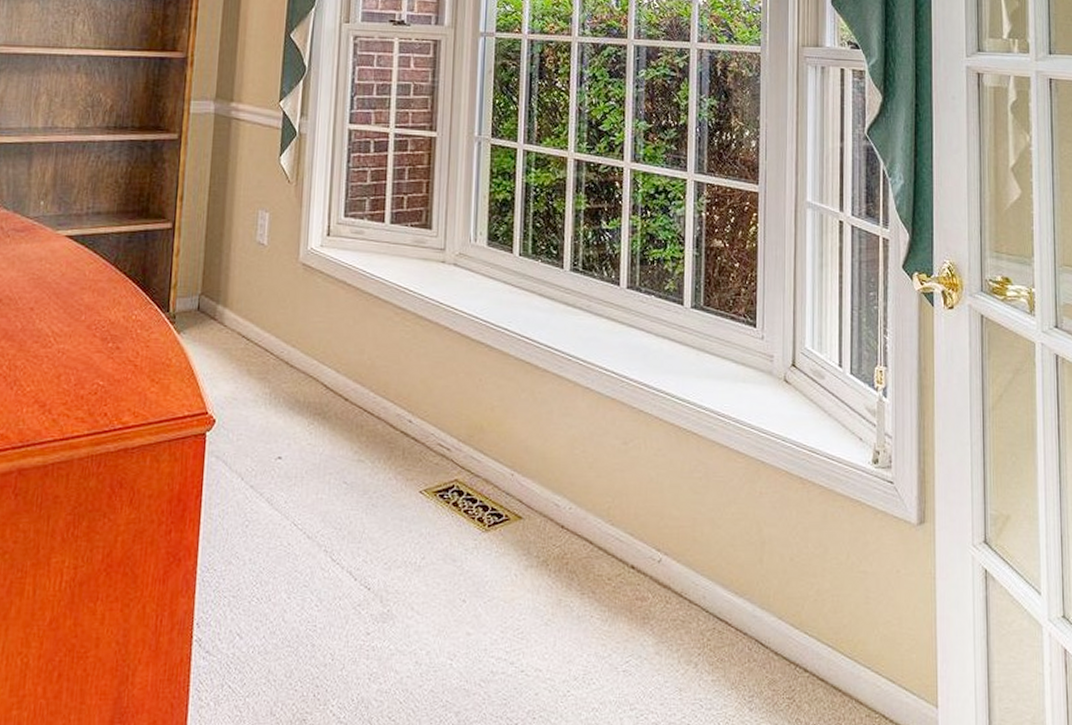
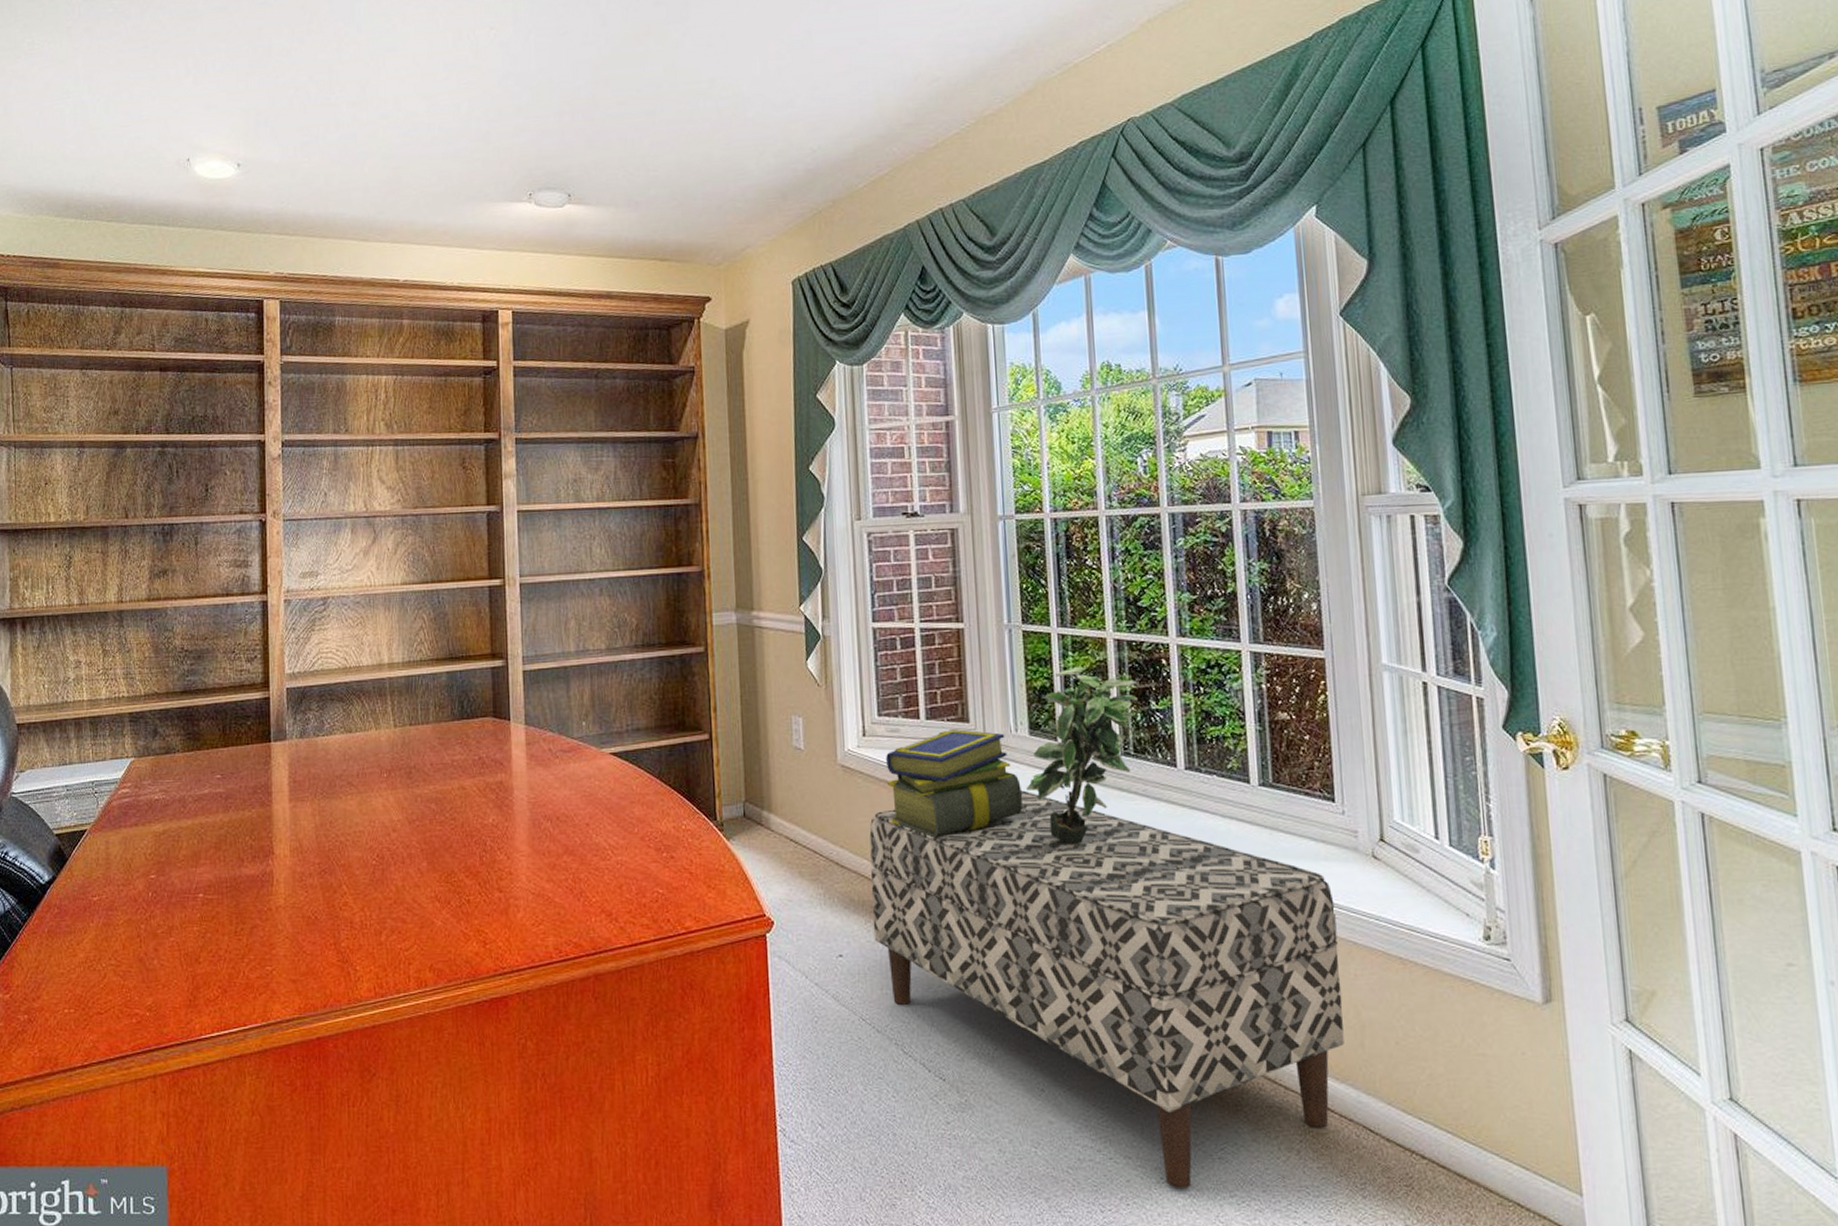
bench: none [315,299,748,702] -> present [869,790,1344,1188]
stack of books: none [344,235,474,342] -> present [886,729,1023,838]
potted plant: none [478,183,591,355] -> present [1025,667,1138,844]

